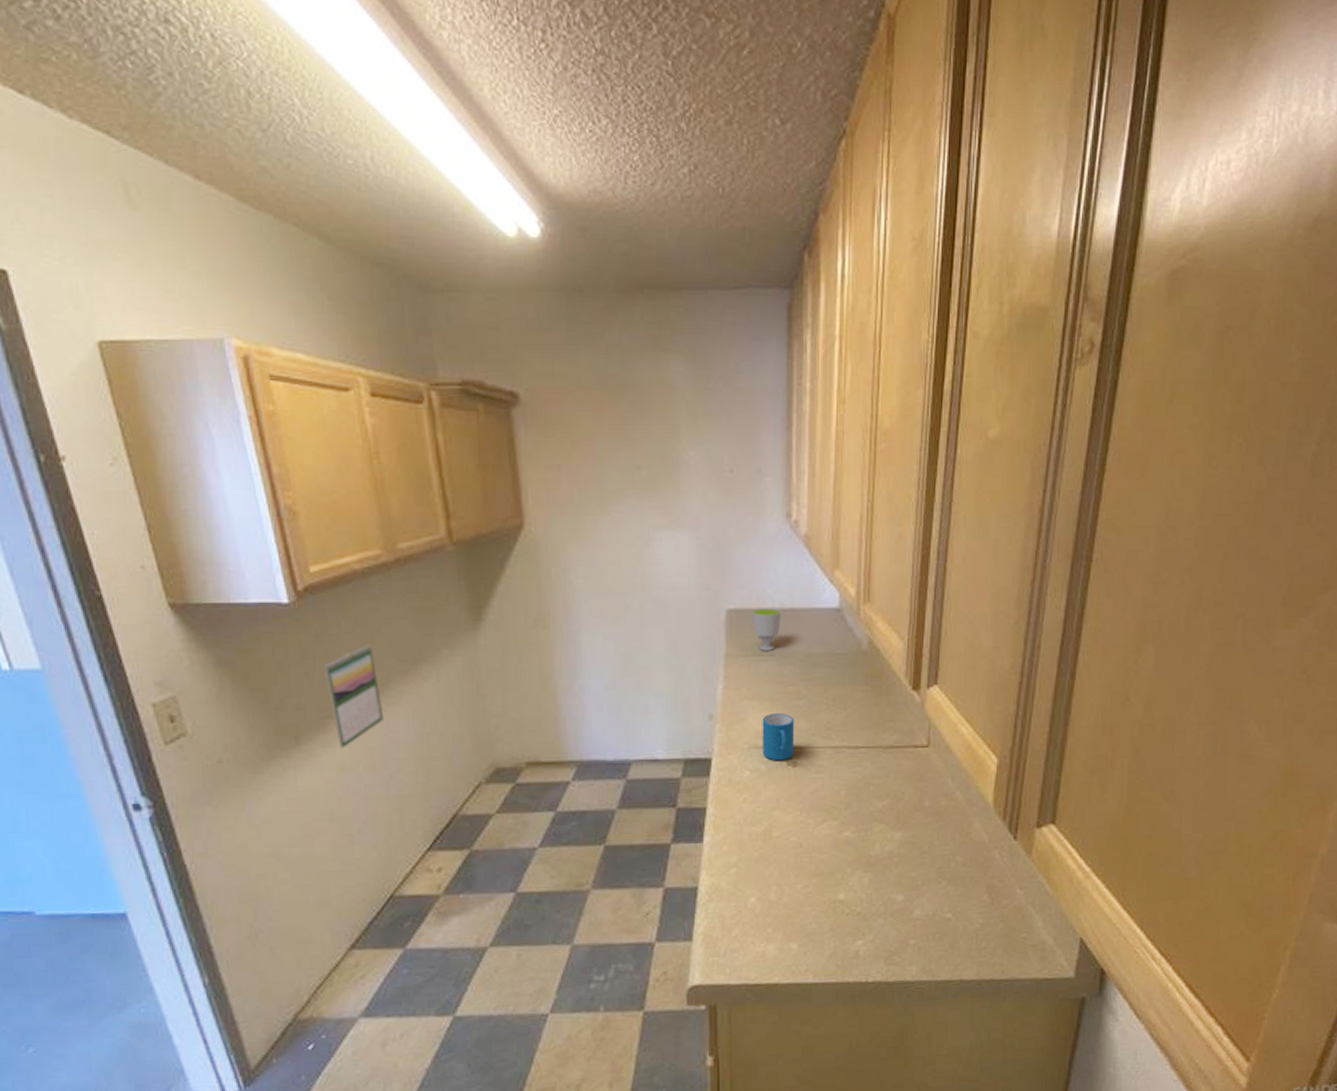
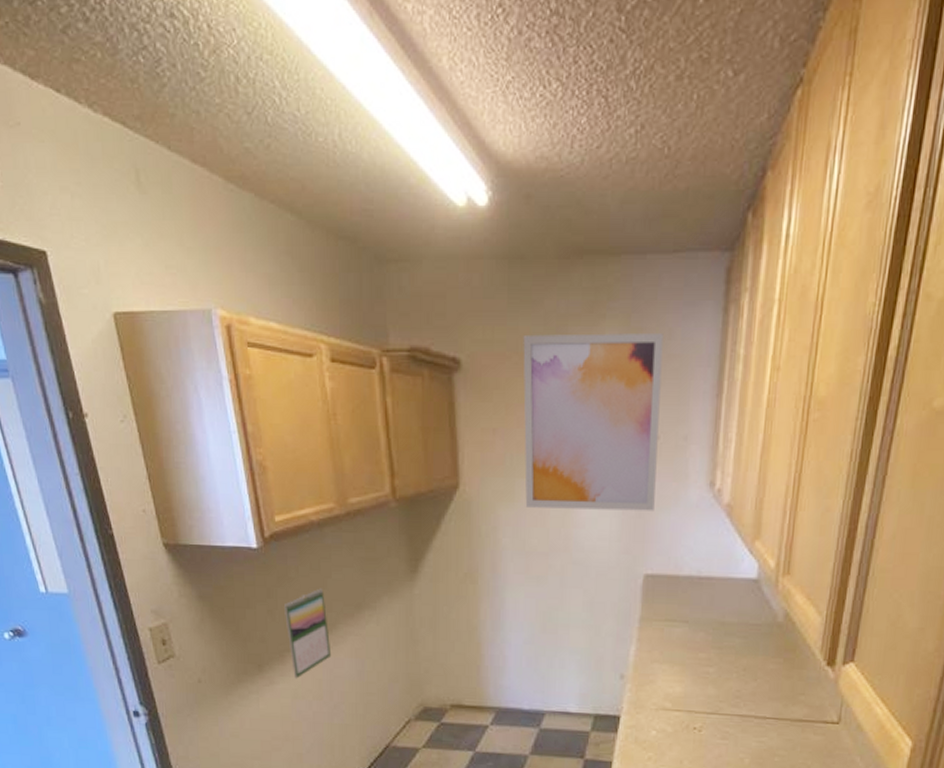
wall art: none [585,367,732,546] -> present [523,333,664,511]
cup: present [752,608,782,651] -> none [668,575,699,617]
mug: present [762,712,795,761] -> none [669,677,704,725]

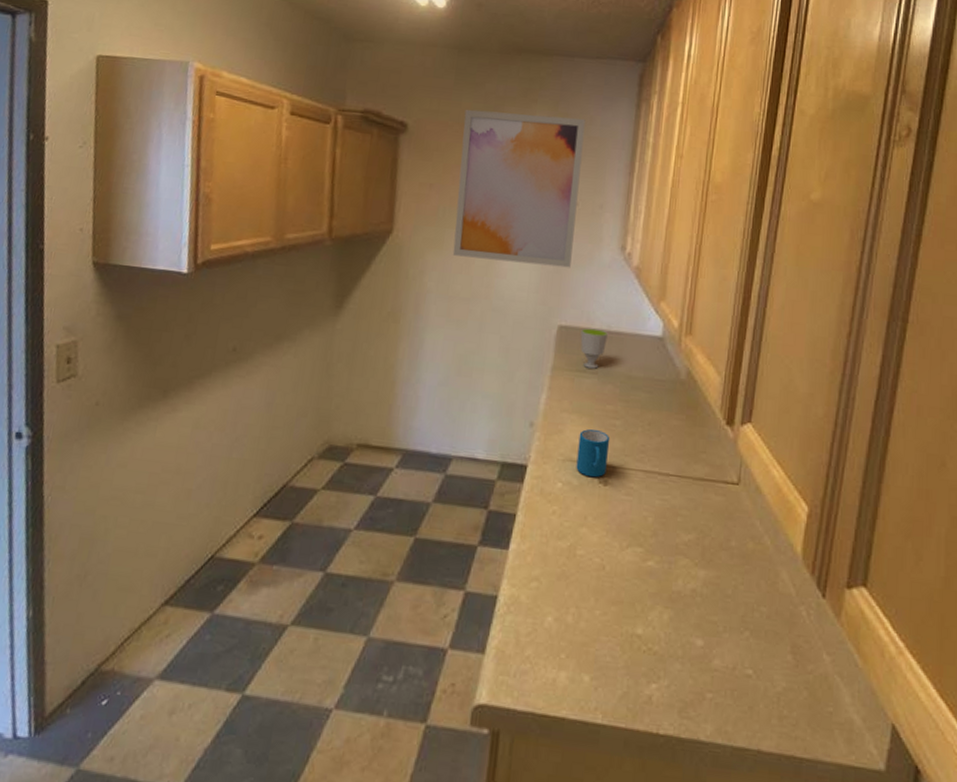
calendar: present [284,588,332,679] -> none [199,317,246,408]
cup: none [668,575,699,617] -> present [580,328,609,369]
mug: none [669,677,704,725] -> present [576,429,611,478]

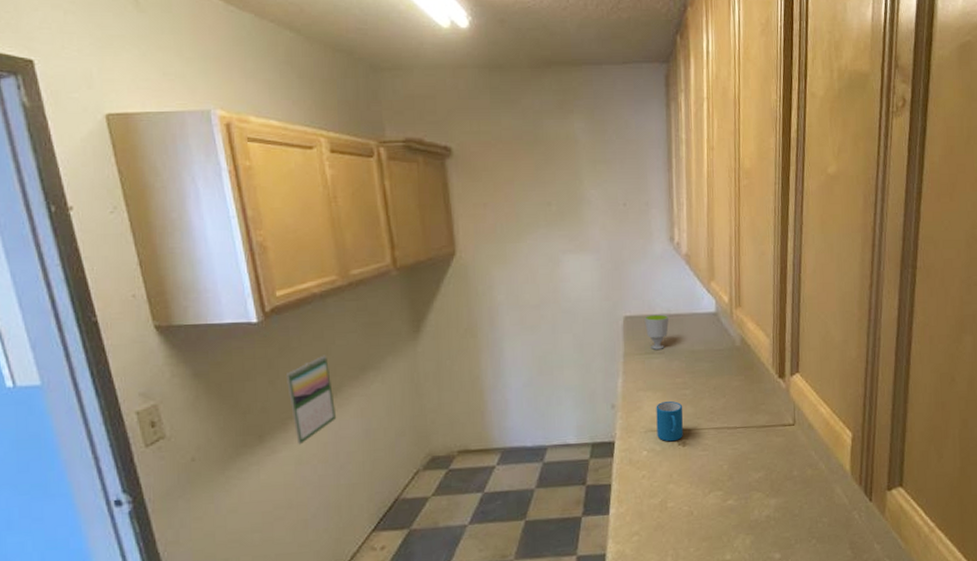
calendar: none [199,317,246,408] -> present [287,355,337,445]
wall art: present [452,109,586,268] -> none [505,124,627,268]

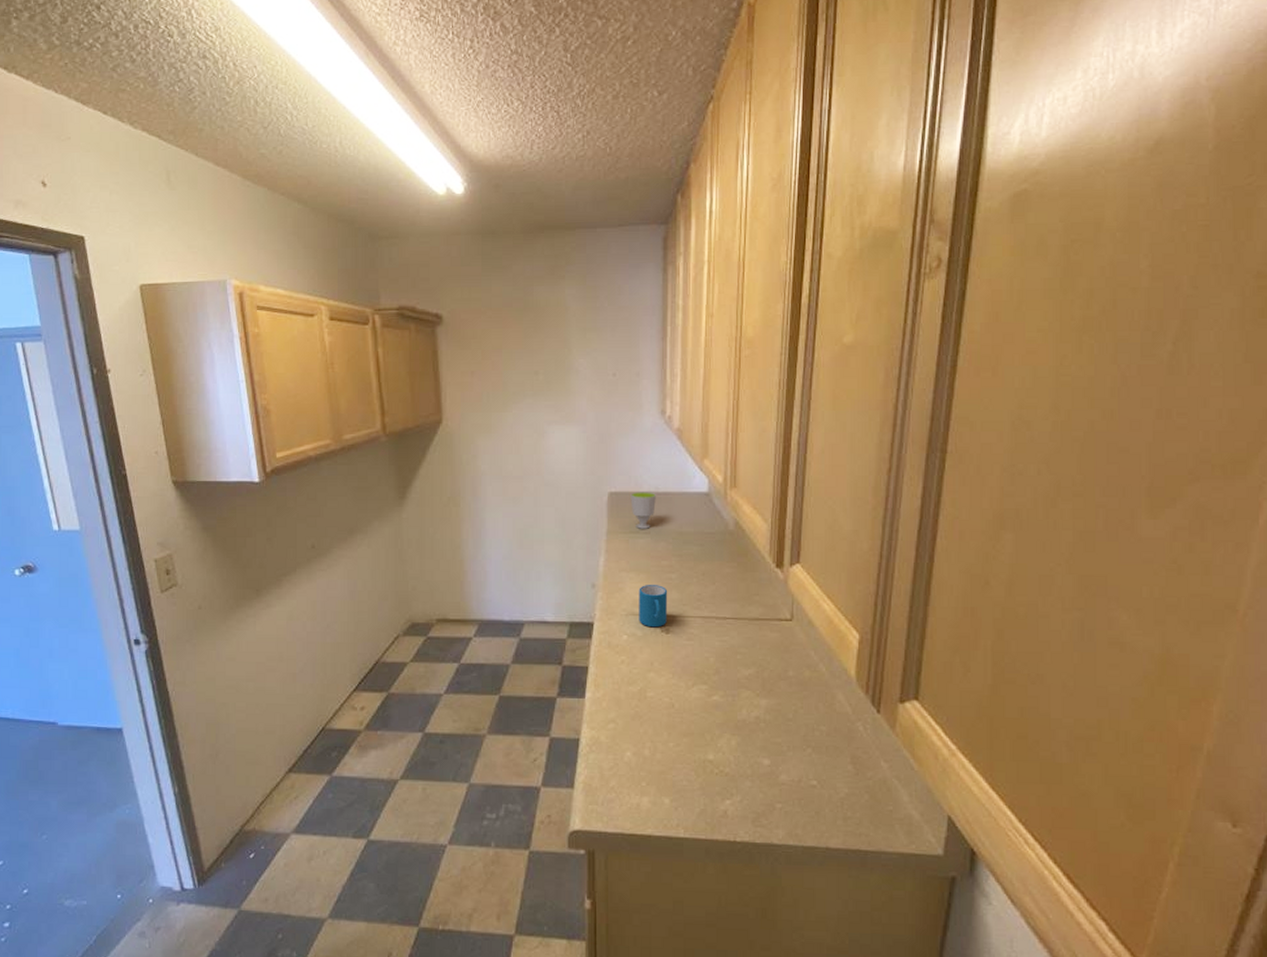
calendar: present [287,355,337,445] -> none [283,516,326,601]

